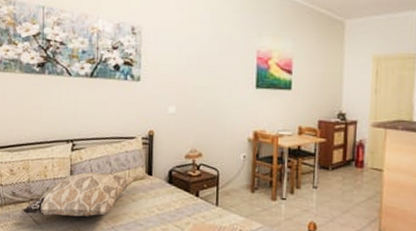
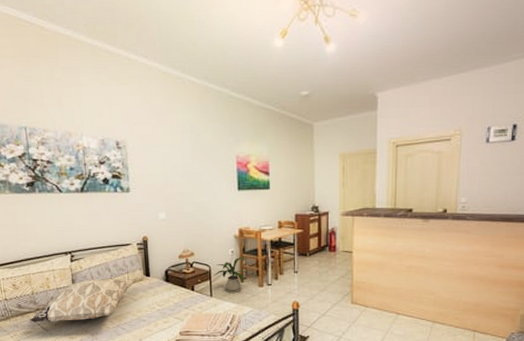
house plant: none [221,163,261,205] -> present [213,257,249,293]

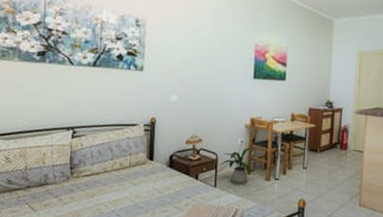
decorative pillow: present [29,278,134,323] -> none [18,157,135,203]

